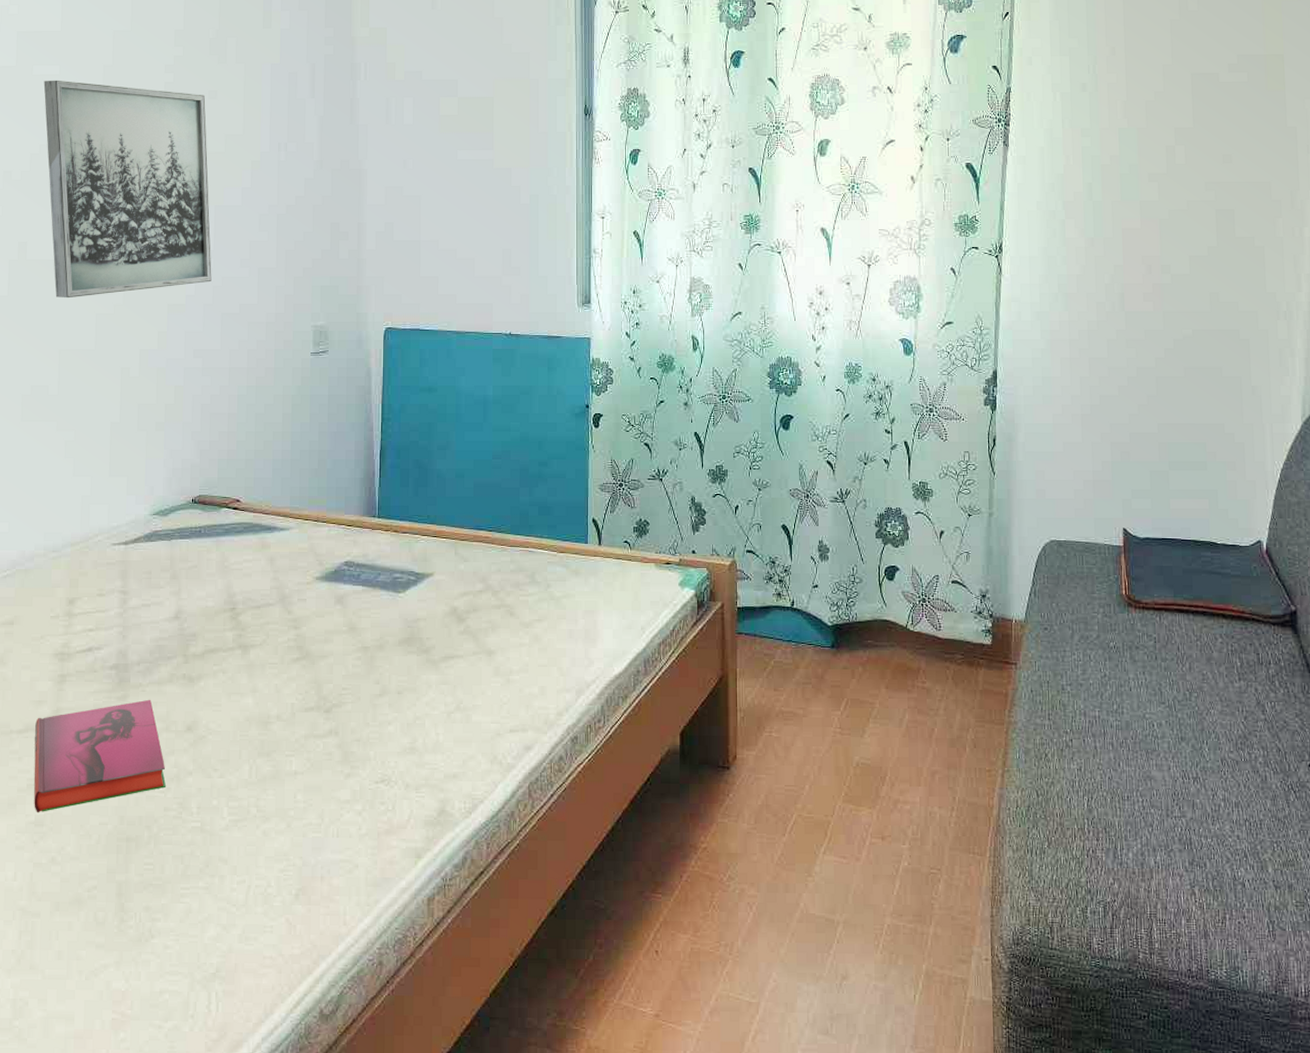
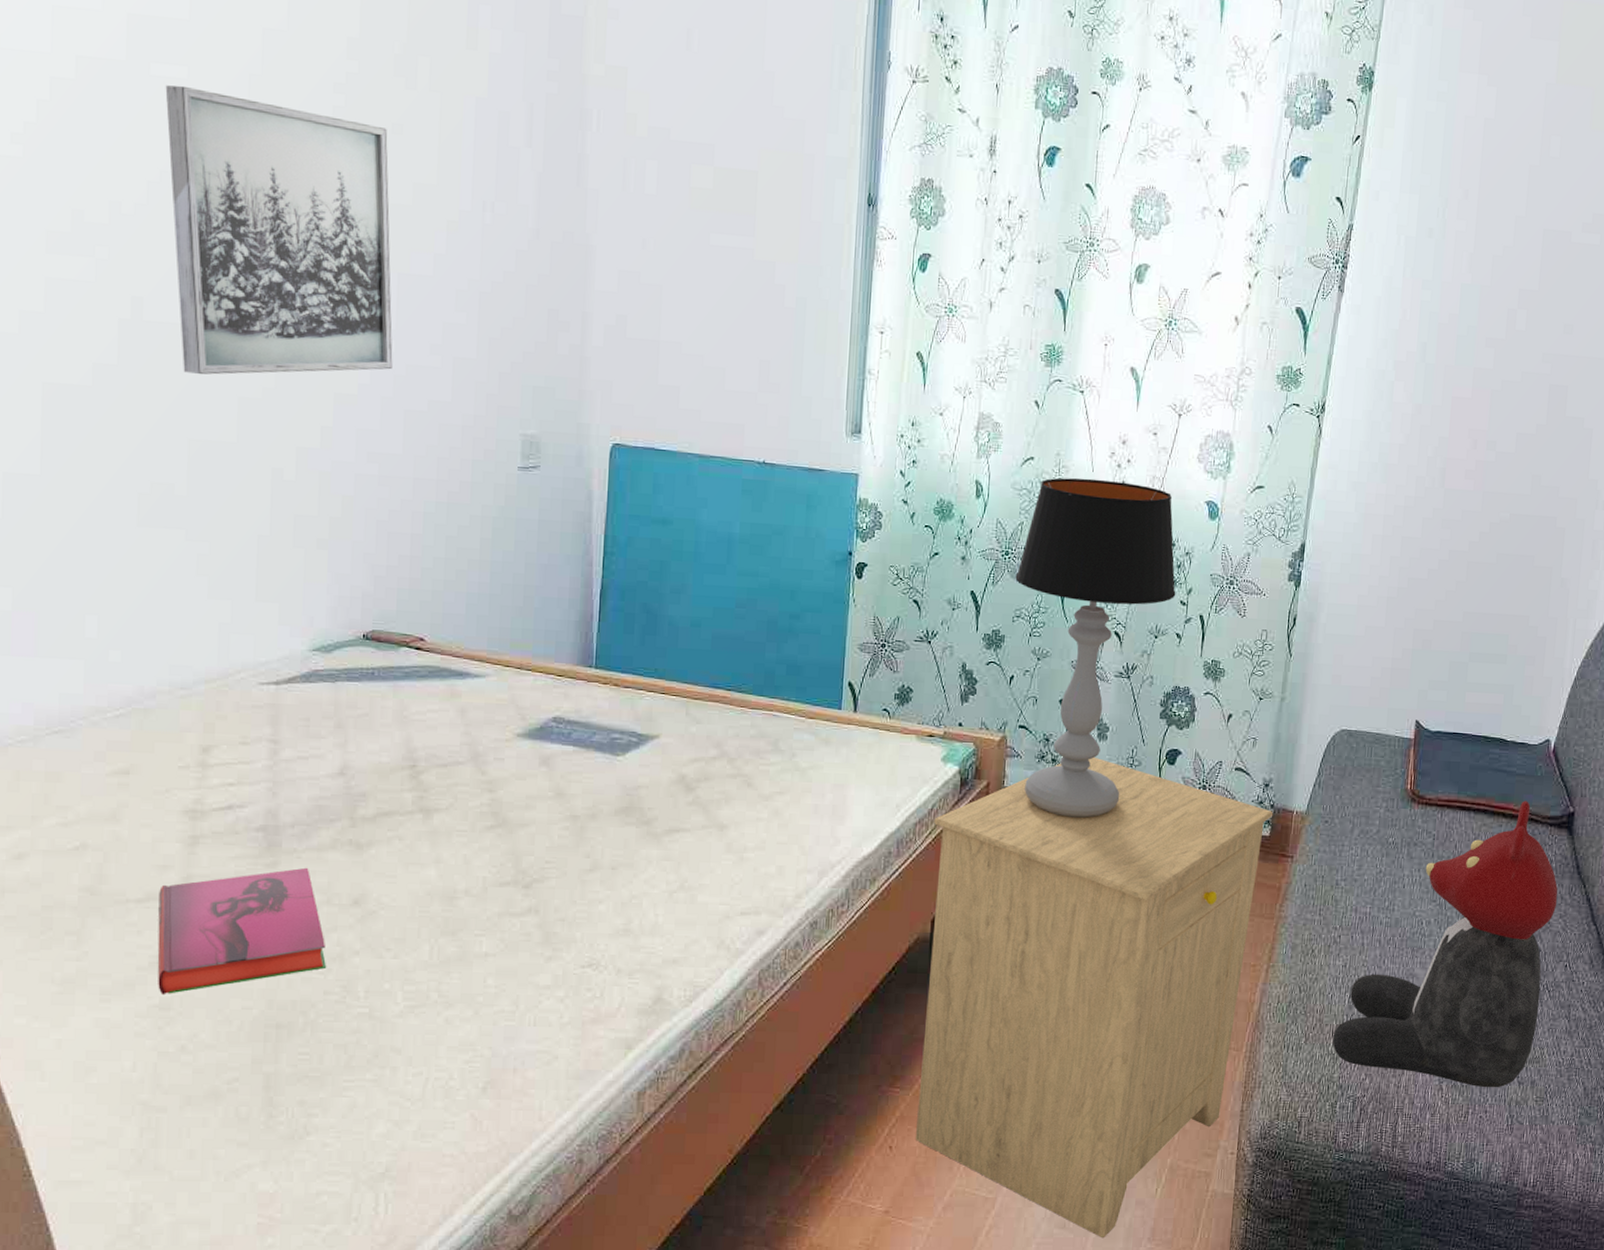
side table: none [676,576,993,1046] -> present [916,757,1273,1239]
table lamp: none [733,327,880,633] -> present [1015,477,1176,818]
teddy bear: none [1075,601,1290,892] -> present [1332,801,1558,1088]

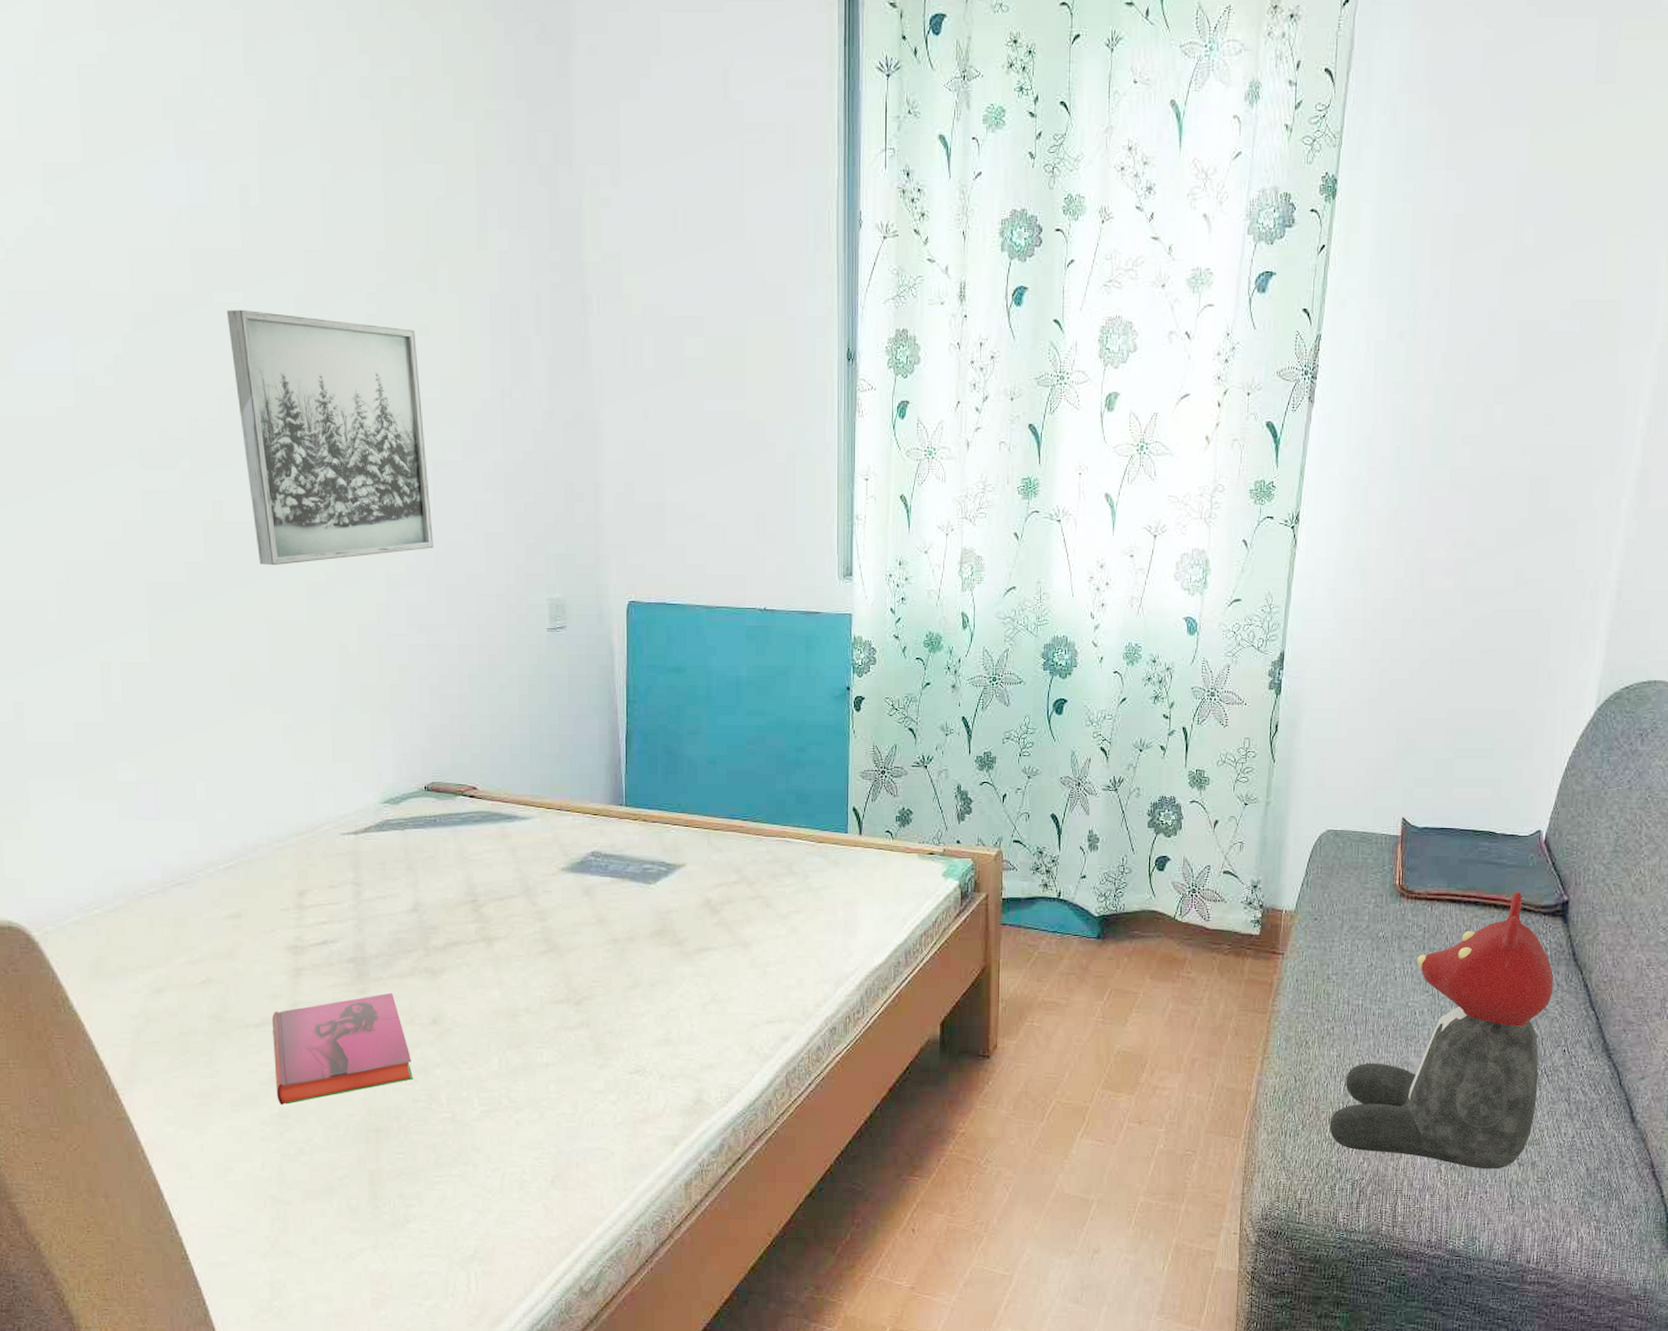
side table: present [916,757,1273,1239] -> none [936,866,1263,1312]
table lamp: present [1015,477,1176,818] -> none [1003,603,1159,924]

